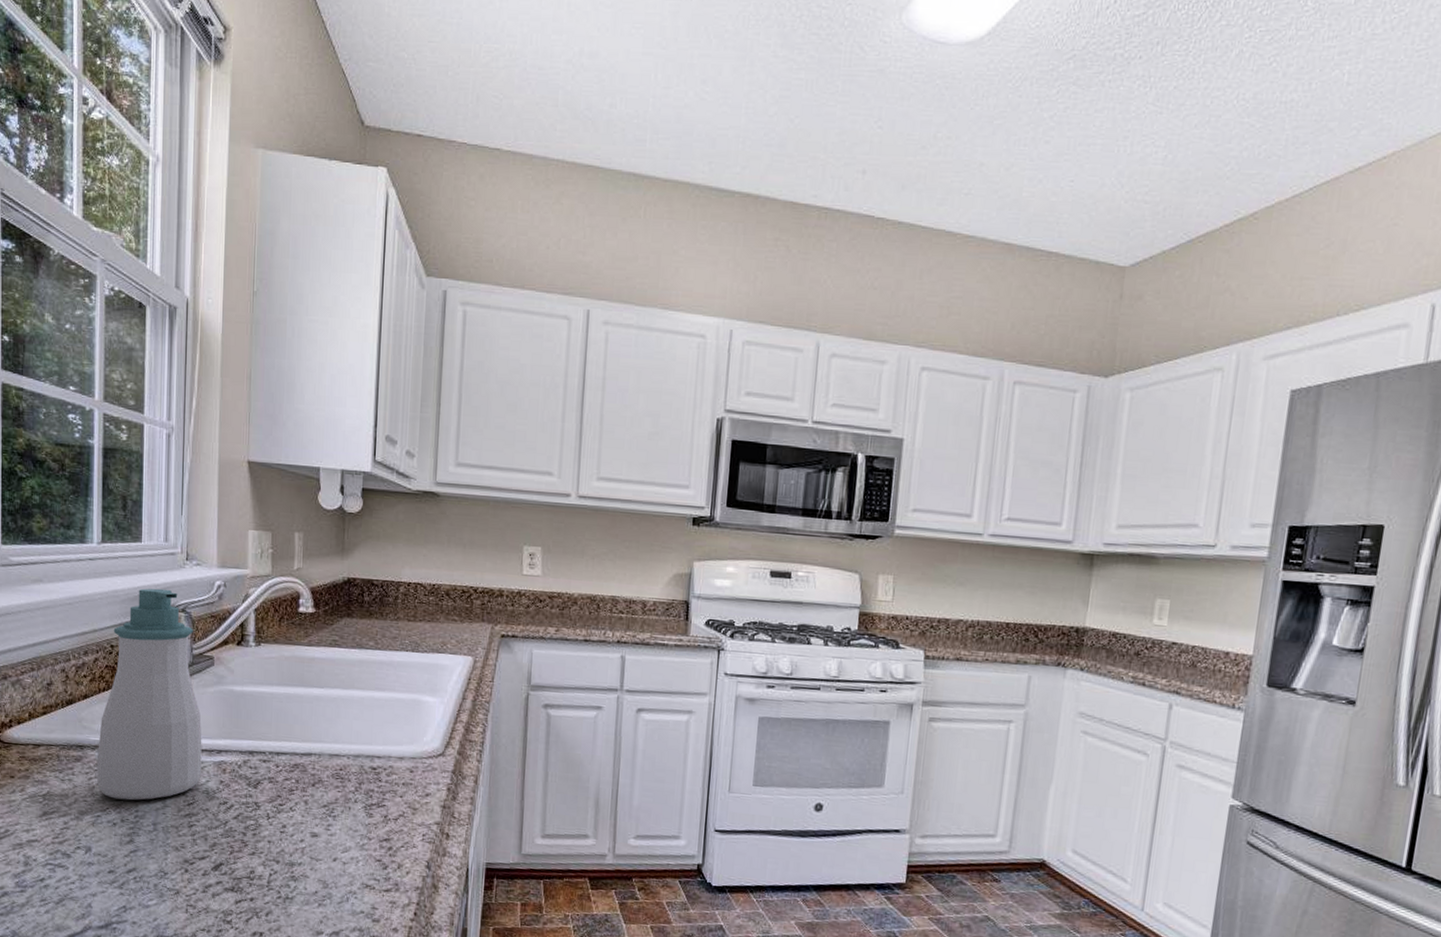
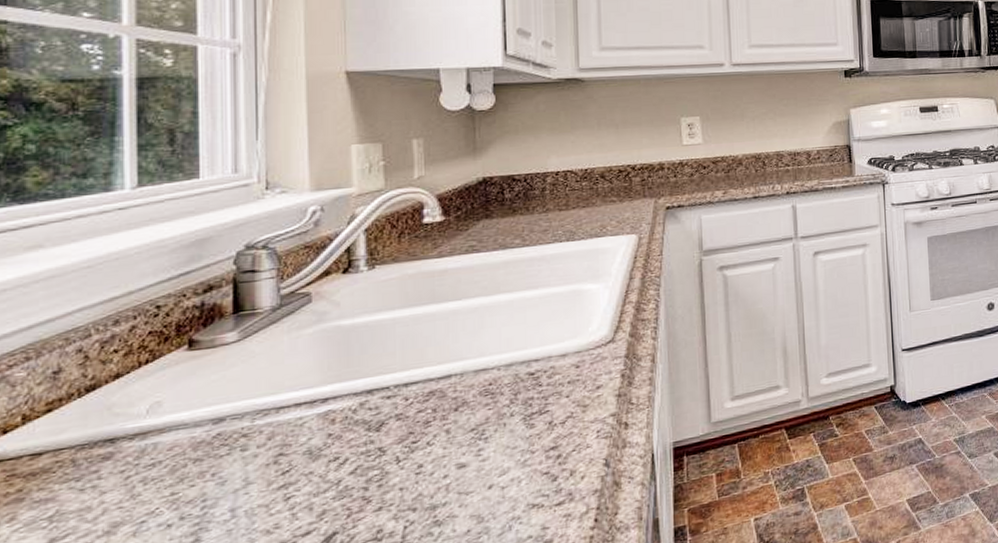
soap bottle: present [97,588,202,801] -> none [139,226,300,494]

